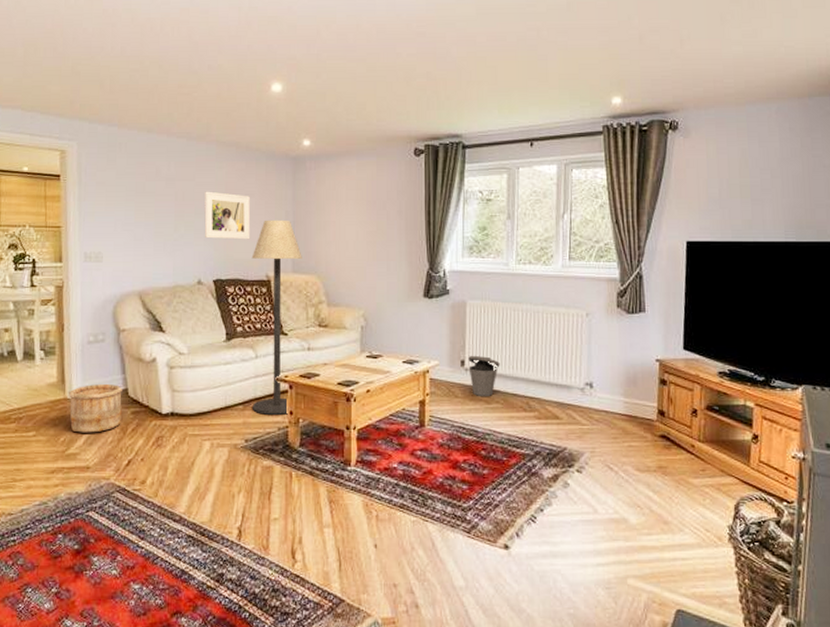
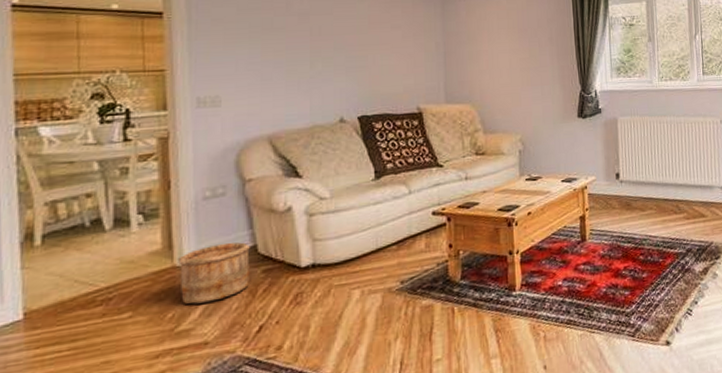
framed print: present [204,191,251,240] -> none [345,25,398,74]
floor lamp: present [251,220,302,415] -> none [400,51,455,252]
trash can: present [468,355,500,397] -> none [622,167,651,206]

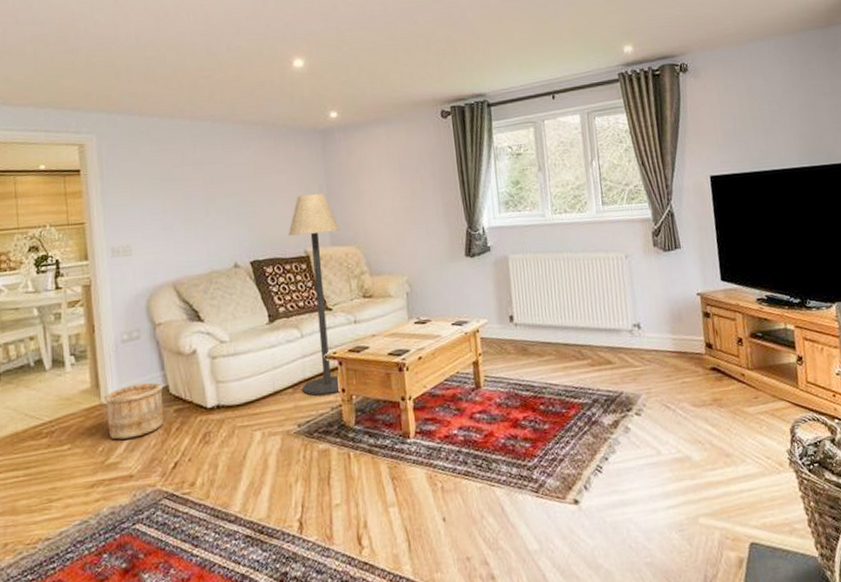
floor lamp: none [400,51,455,252] -> present [288,193,340,396]

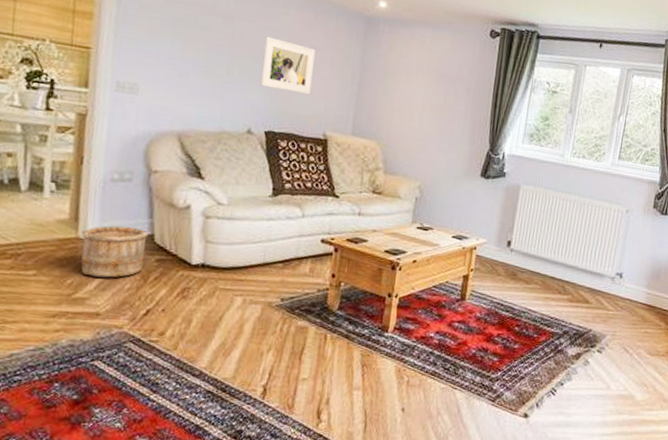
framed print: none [234,171,285,220] -> present [260,36,316,95]
floor lamp: present [288,193,340,396] -> none [292,77,364,277]

